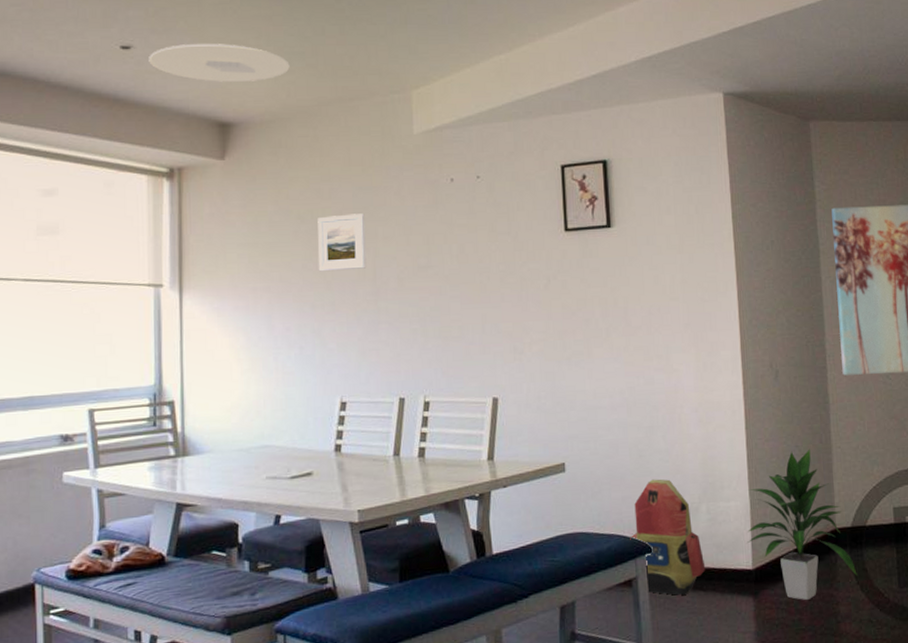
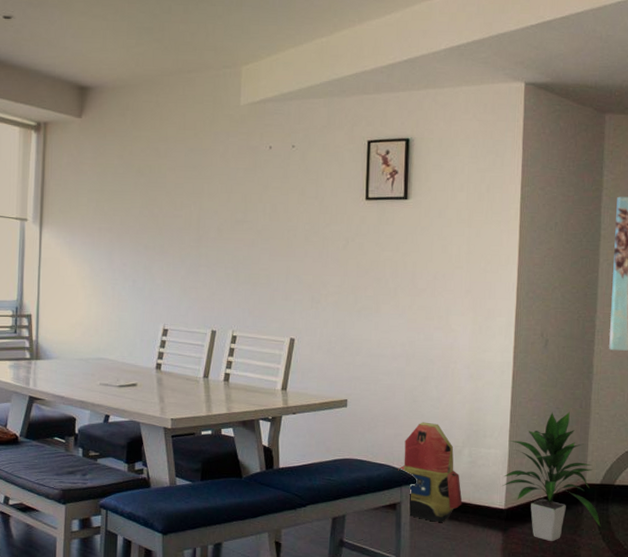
ceiling light: present [149,44,290,82] -> none [25,17,140,52]
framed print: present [317,213,367,272] -> none [152,171,194,219]

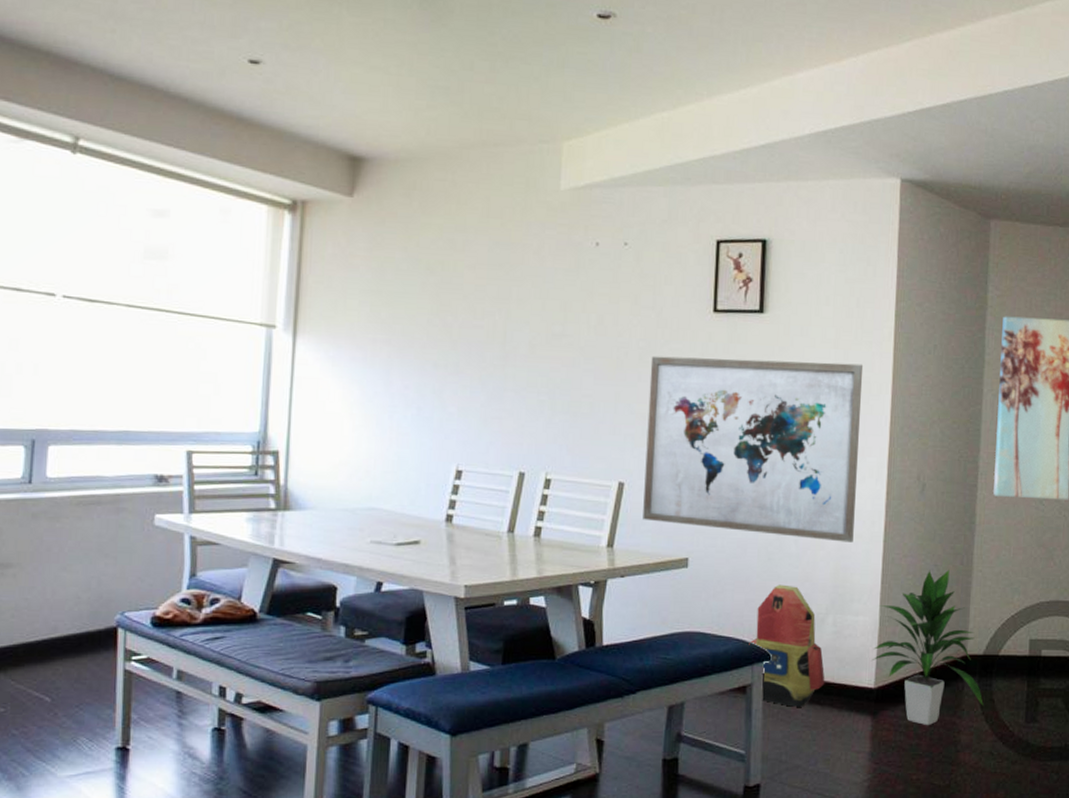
wall art: none [310,236,493,388] -> present [643,356,864,543]

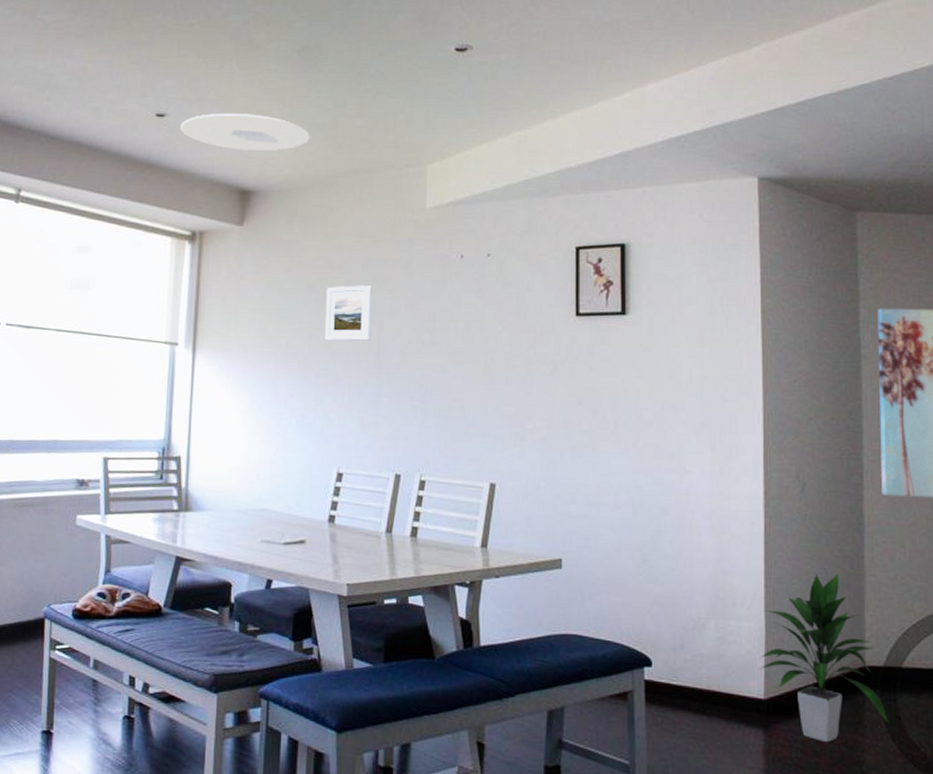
ceiling light: none [278,65,432,114] -> present [180,113,310,151]
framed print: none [444,269,500,330] -> present [324,285,373,341]
wall art: present [643,356,864,543] -> none [515,360,732,544]
backpack: present [749,584,825,707] -> none [628,587,711,717]

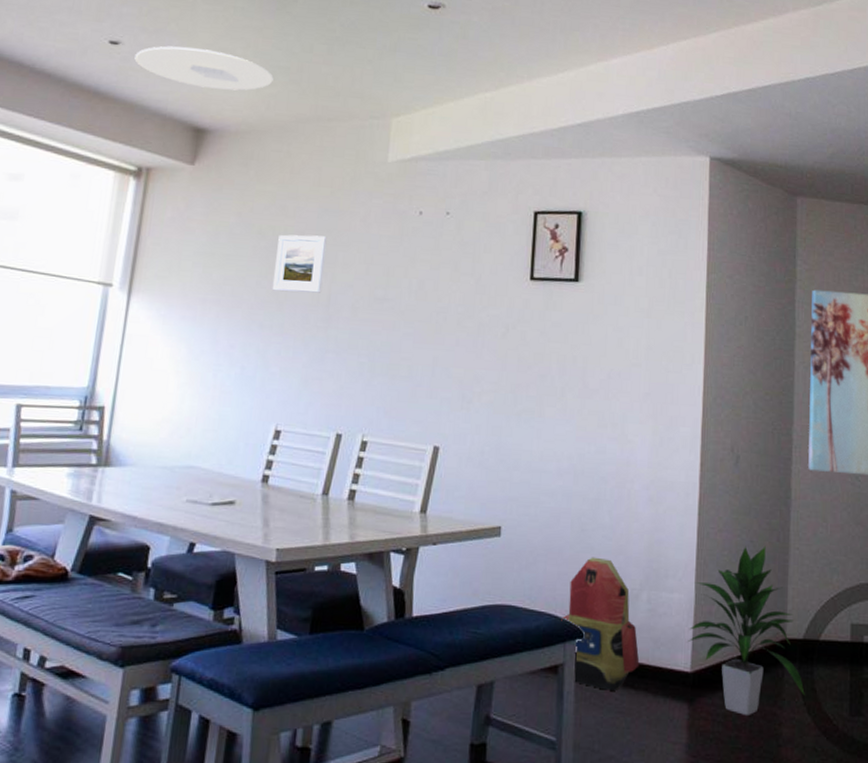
backpack: none [628,587,711,717] -> present [561,557,640,691]

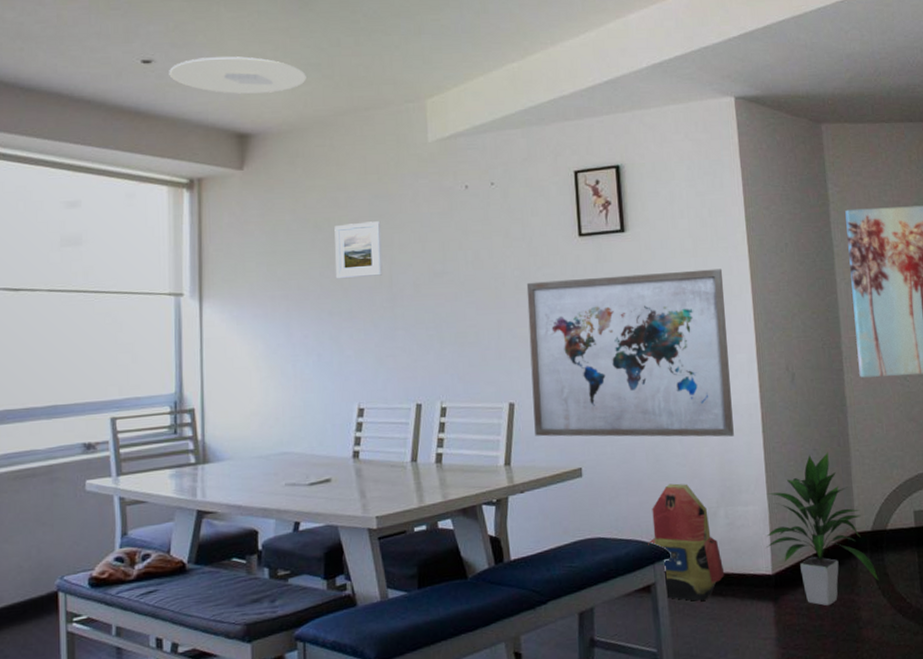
wall art: none [456,321,676,515] -> present [526,268,734,437]

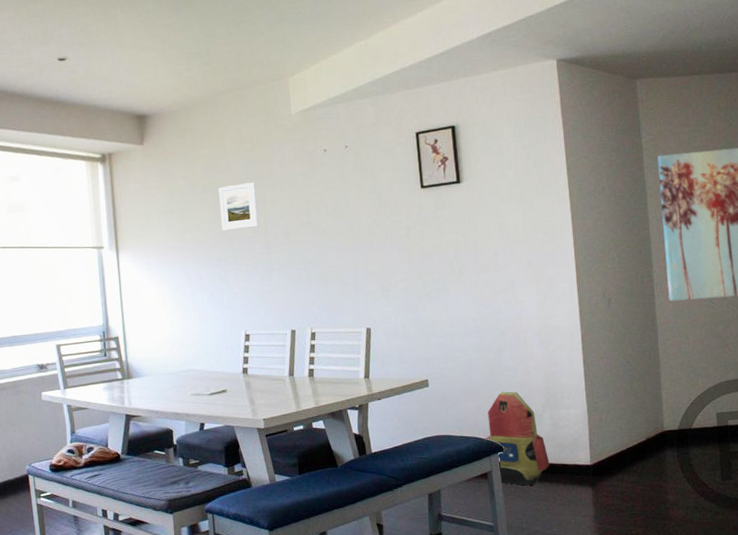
ceiling light: present [169,56,306,94] -> none [80,50,189,82]
wall art: present [526,268,734,437] -> none [378,211,557,355]
indoor plant: present [766,452,879,606] -> none [585,364,684,490]

